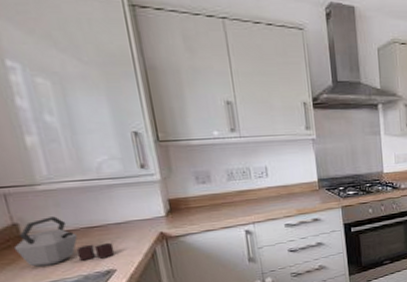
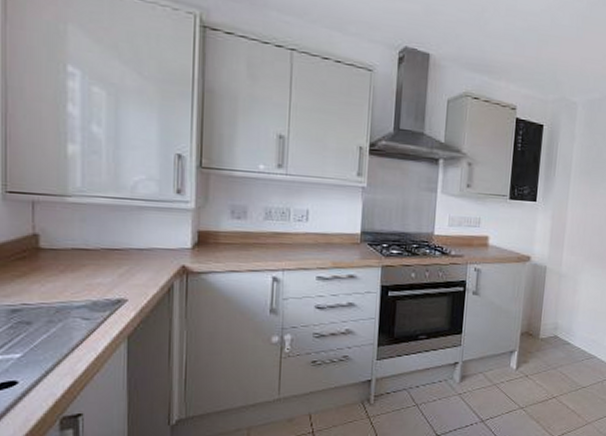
kettle: present [13,216,115,267] -> none [28,231,131,285]

